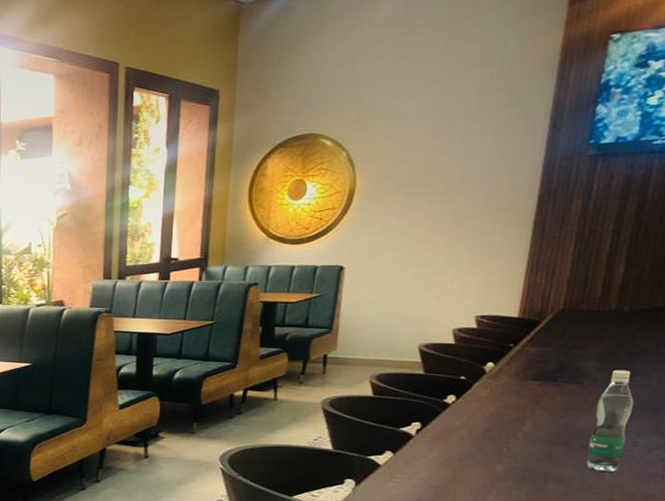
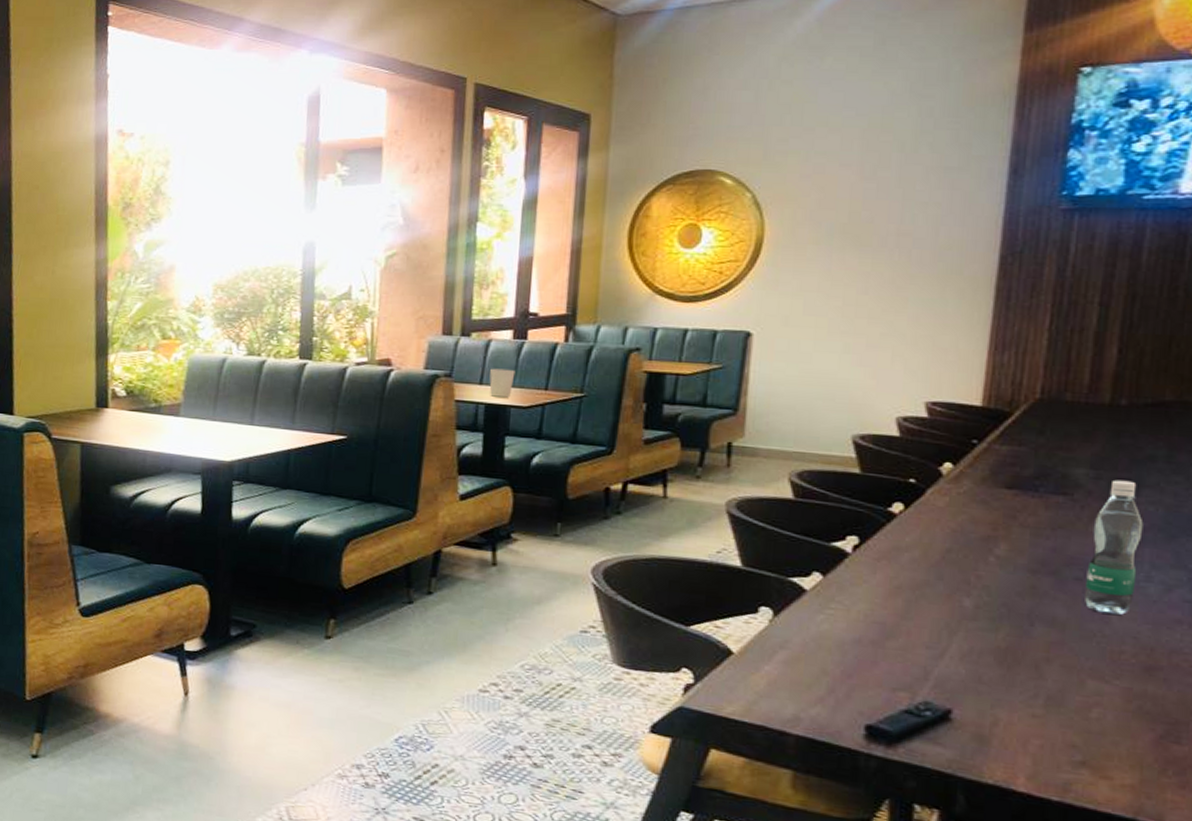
dixie cup: none [141,304,161,327] -> present [489,368,515,398]

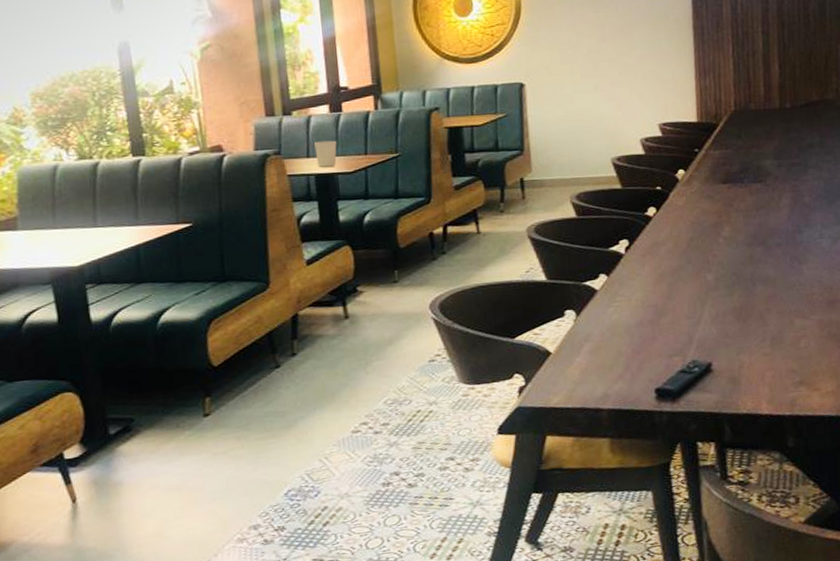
bottle: present [1084,479,1144,615] -> none [782,164,815,267]

